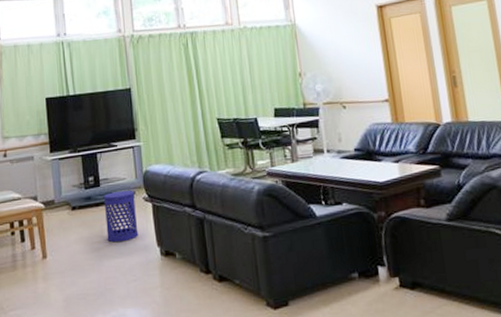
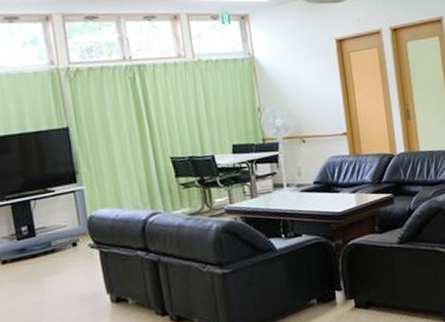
waste bin: present [103,190,139,243] -> none [40,238,85,295]

